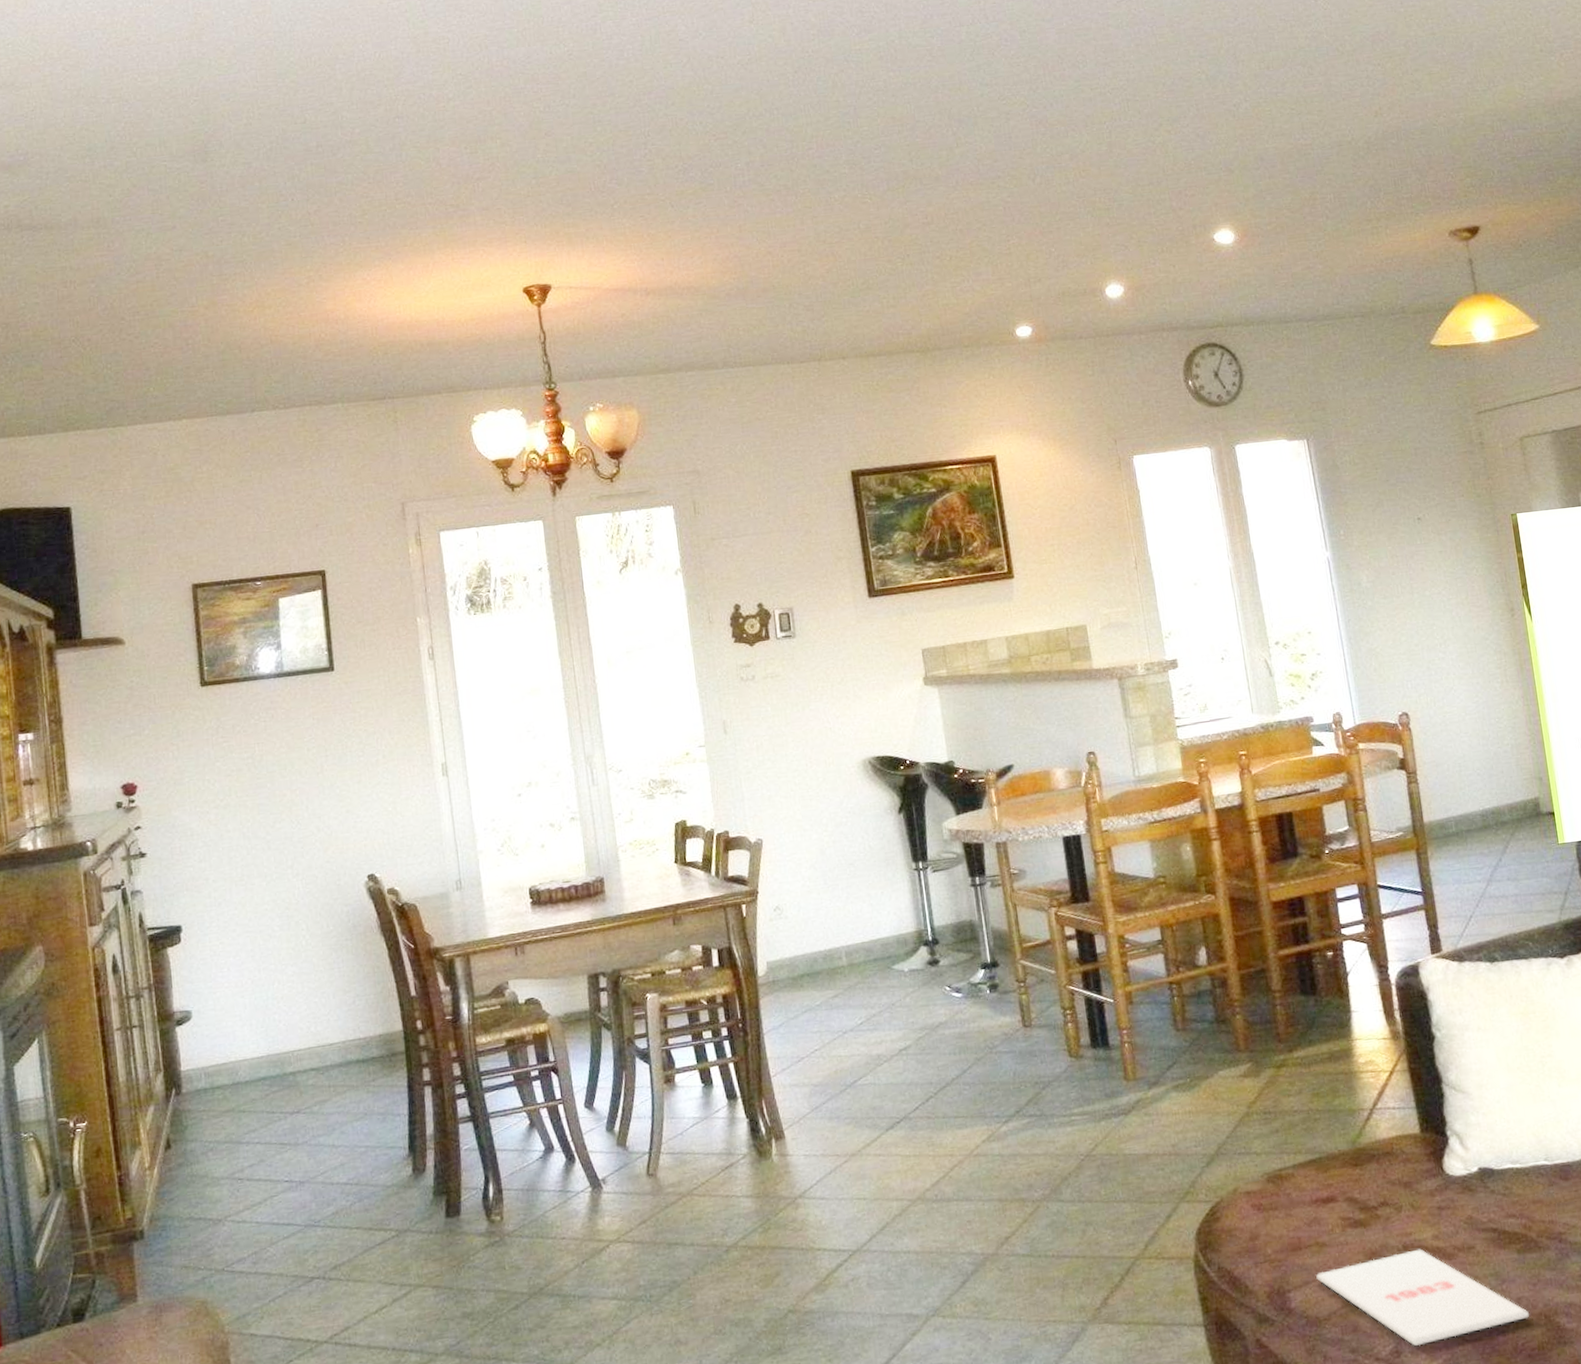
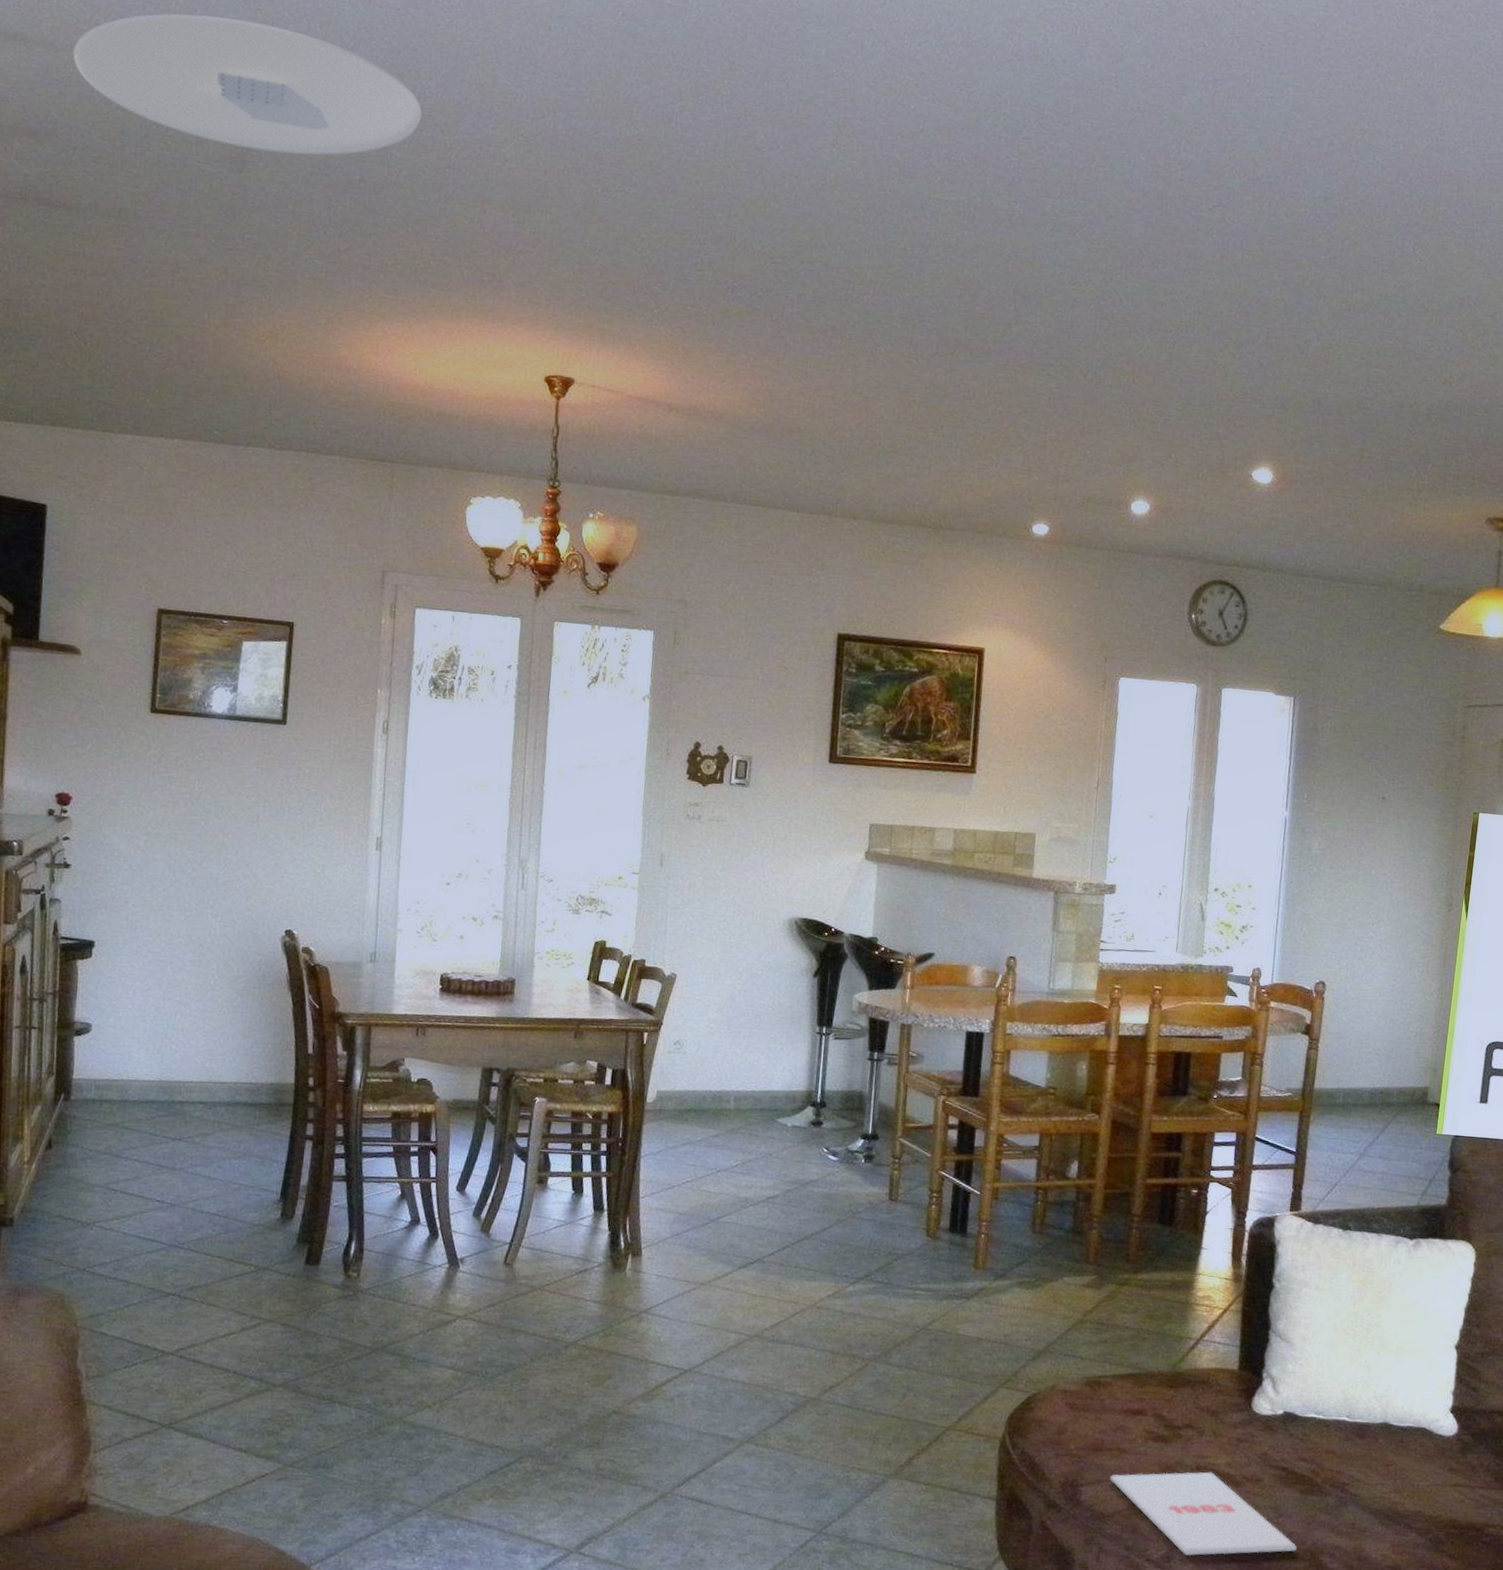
ceiling light: none [33,25,364,140] -> present [73,13,422,156]

